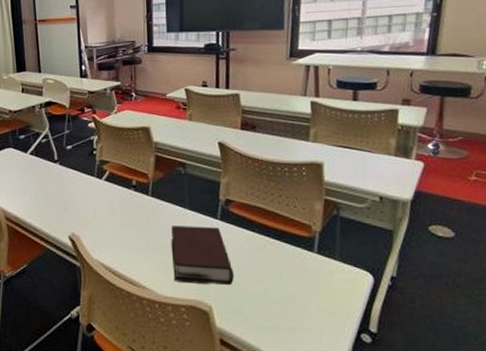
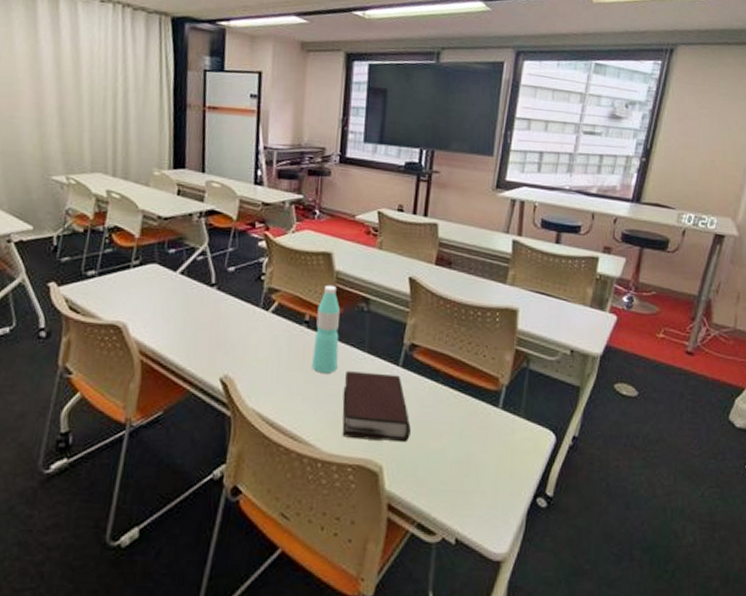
water bottle: none [142,154,164,228] -> present [312,284,340,374]

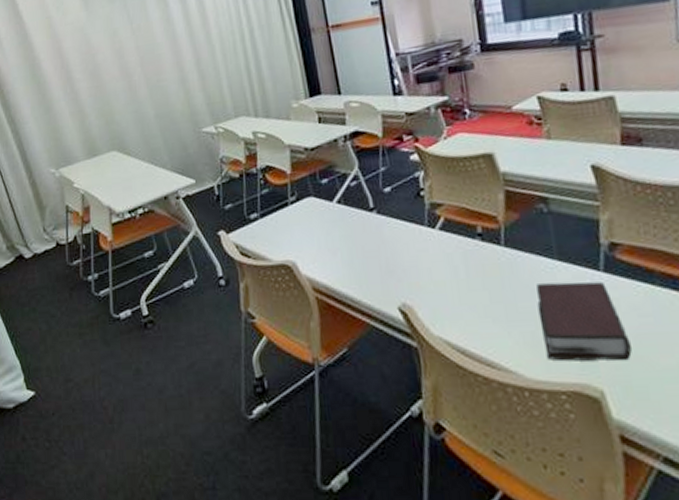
water bottle: present [312,284,340,374] -> none [489,188,526,290]

